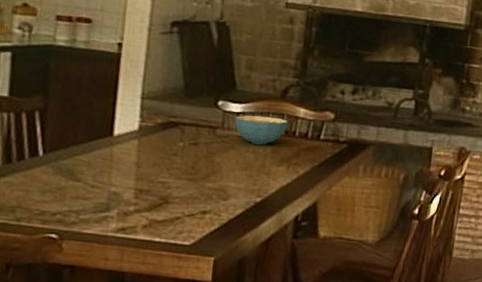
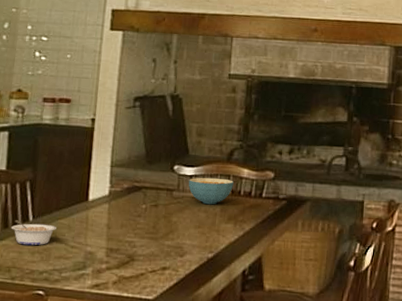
legume: none [15,154,73,184] -> present [11,220,56,246]

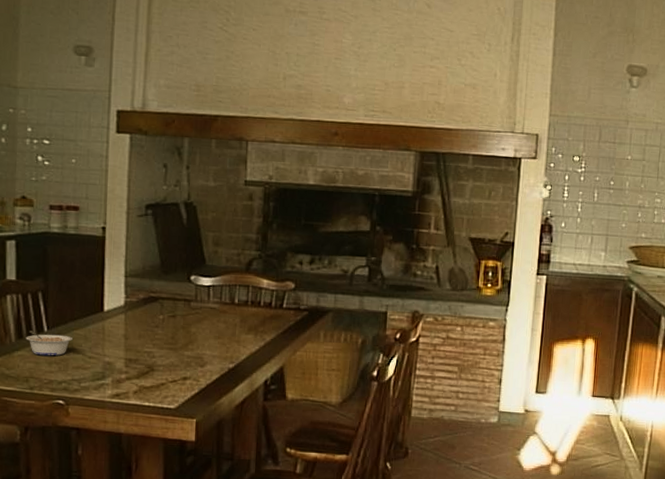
cereal bowl: present [188,177,234,205] -> none [206,288,253,316]

